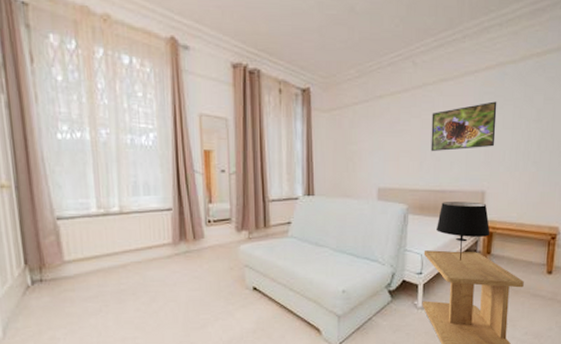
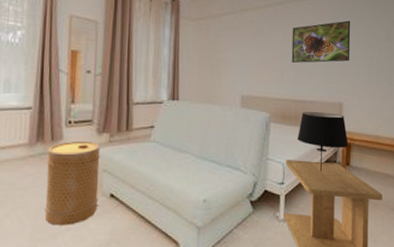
basket: none [191,239,242,316] -> present [45,142,100,226]

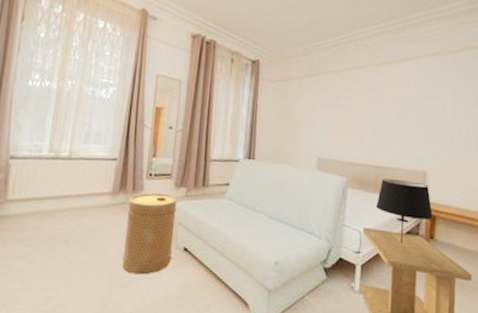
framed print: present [291,20,351,63] -> none [371,86,437,129]

